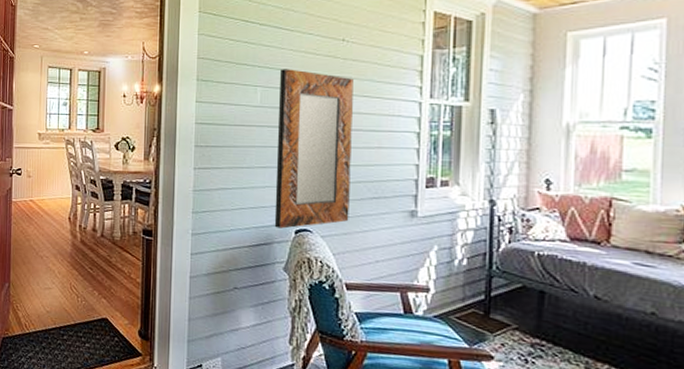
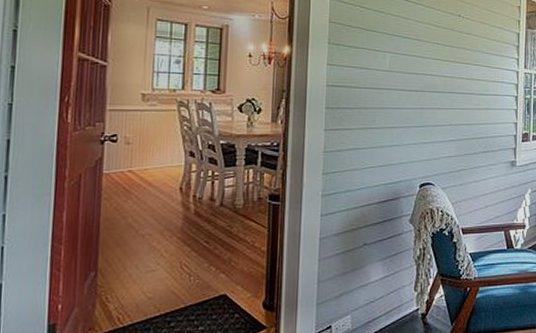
home mirror: present [274,69,354,229] -> none [401,37,468,184]

